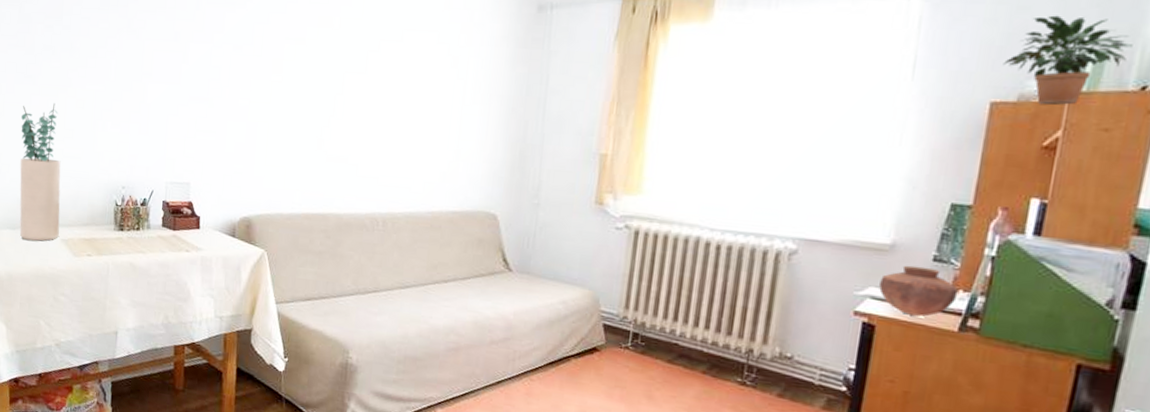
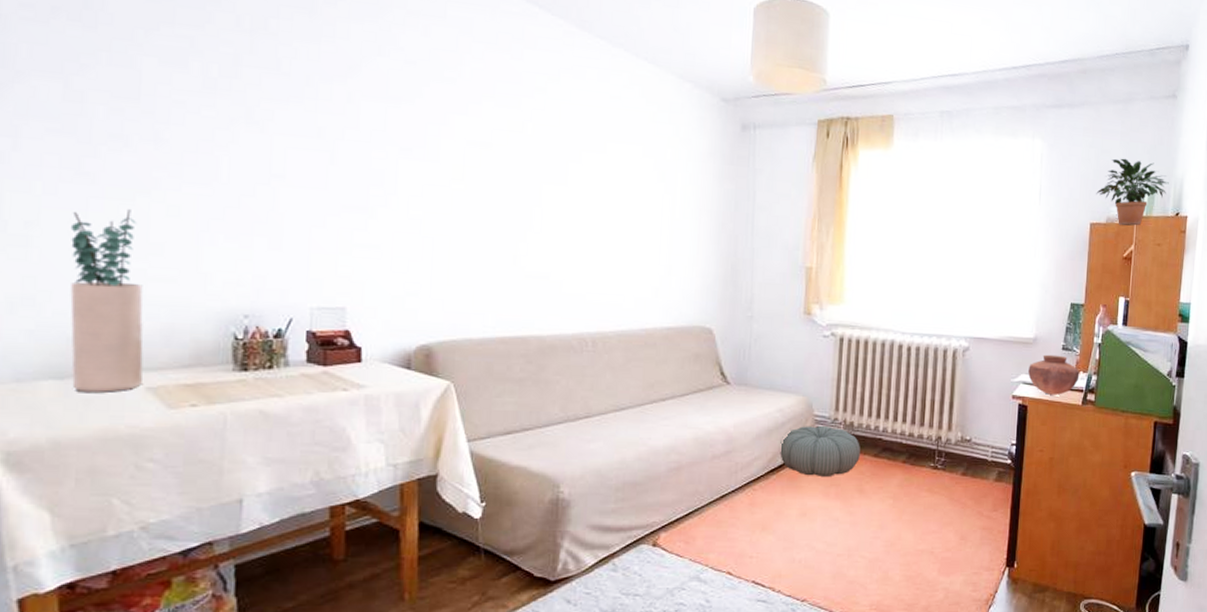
pouf: none [560,321,652,377] -> present [780,425,860,476]

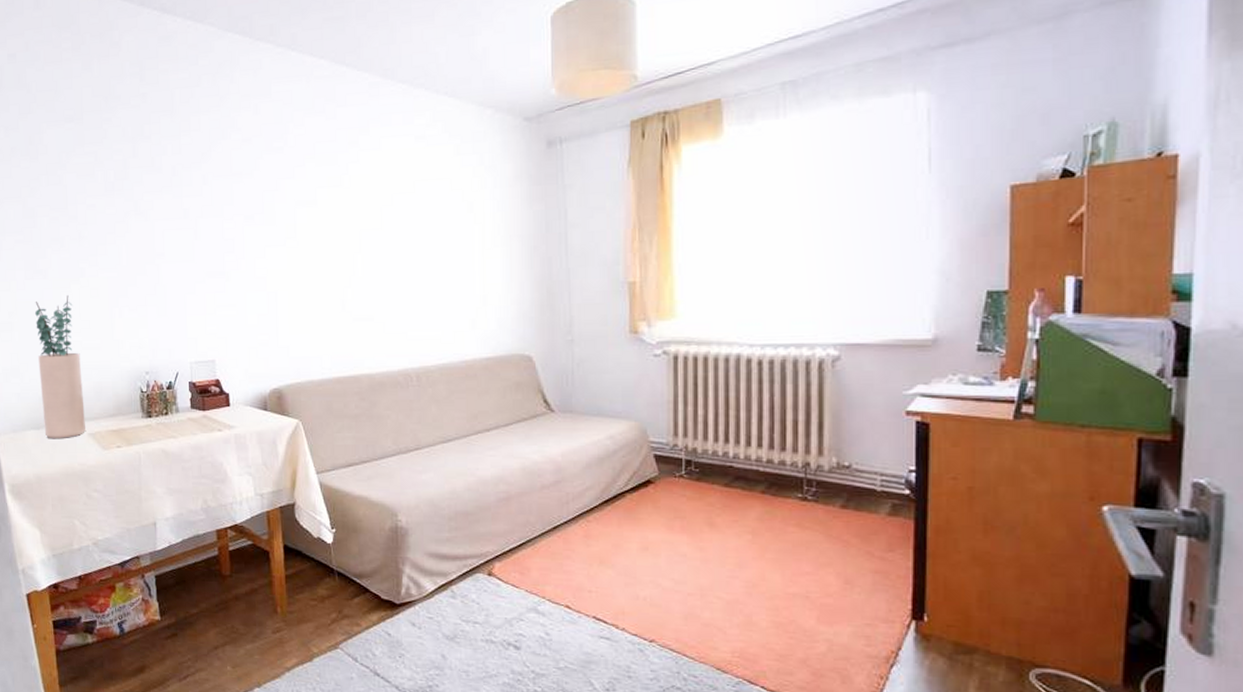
pouf: present [780,425,860,476] -> none [613,452,707,508]
vase: present [1028,354,1080,395] -> none [928,358,1007,408]
potted plant: present [1096,158,1169,226] -> none [1017,90,1141,183]

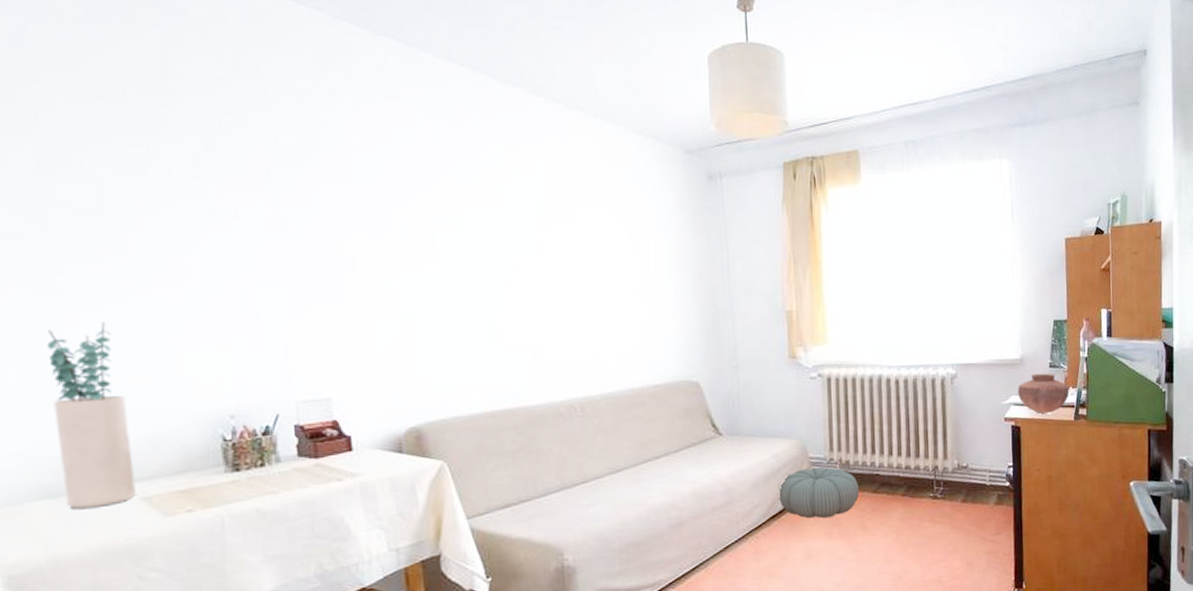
pouf: none [613,452,707,508] -> present [778,466,859,519]
vase: none [928,358,1007,408] -> present [1018,373,1069,414]

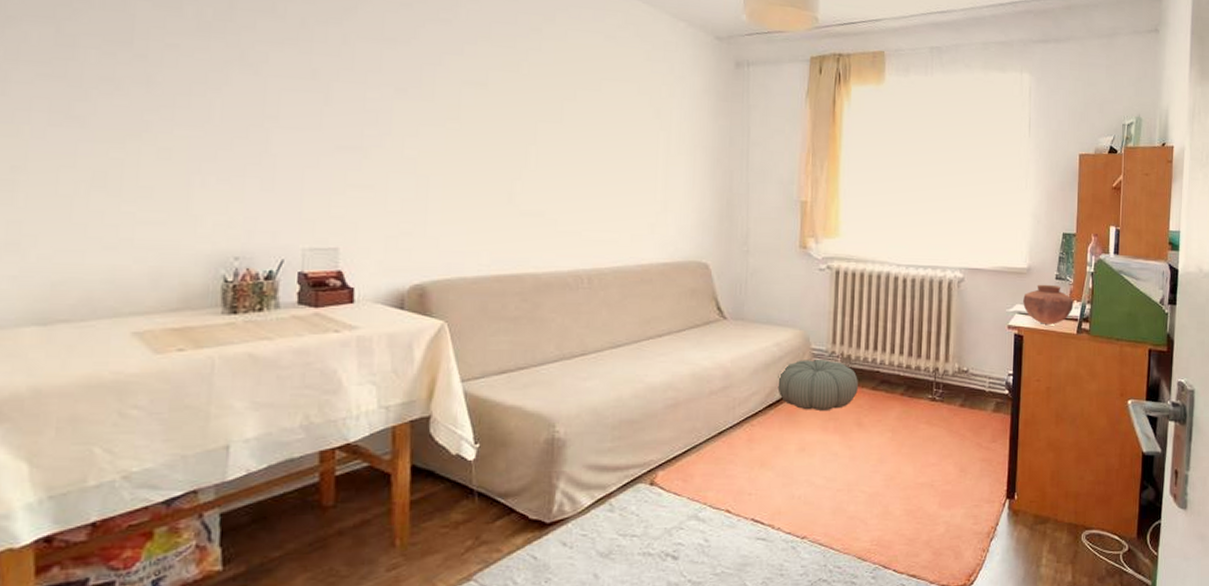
vase: present [46,322,135,509] -> none [55,153,131,338]

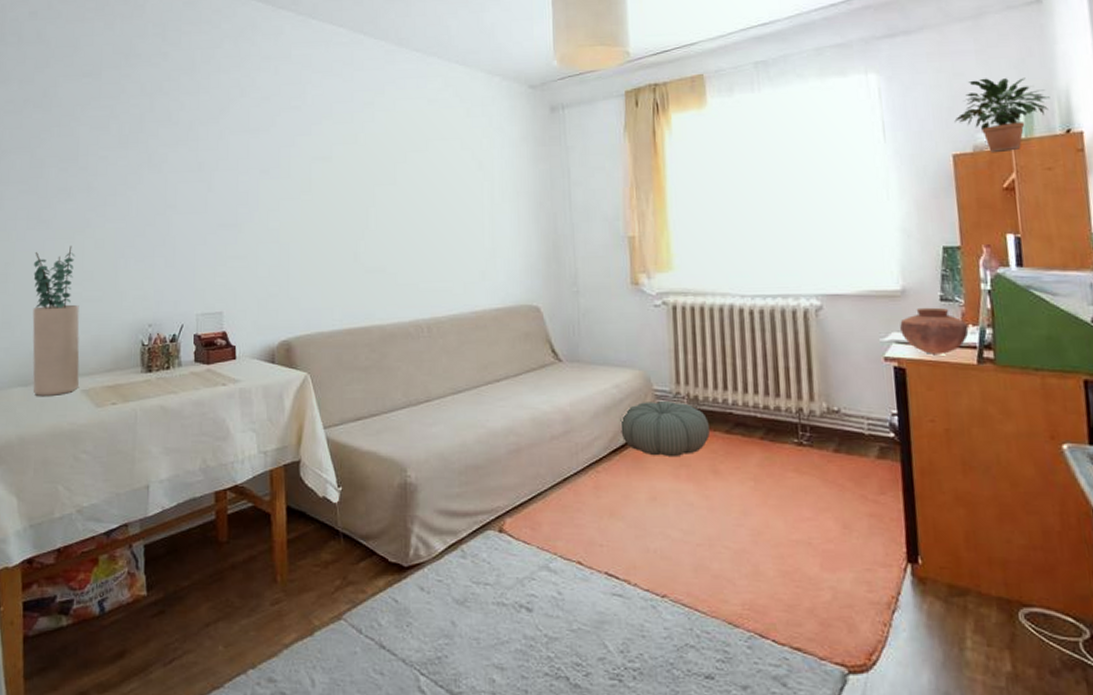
vase: none [55,153,131,338] -> present [32,246,80,396]
potted plant: none [1084,90,1155,157] -> present [954,77,1050,153]

